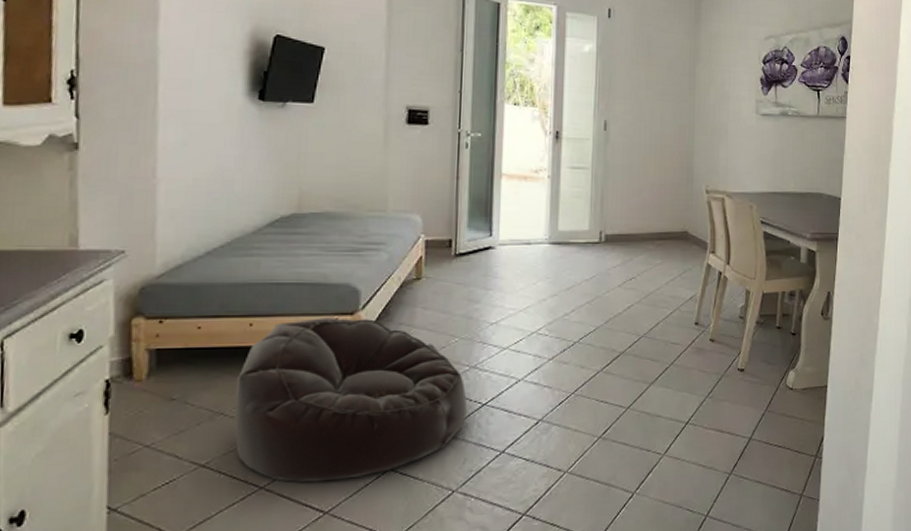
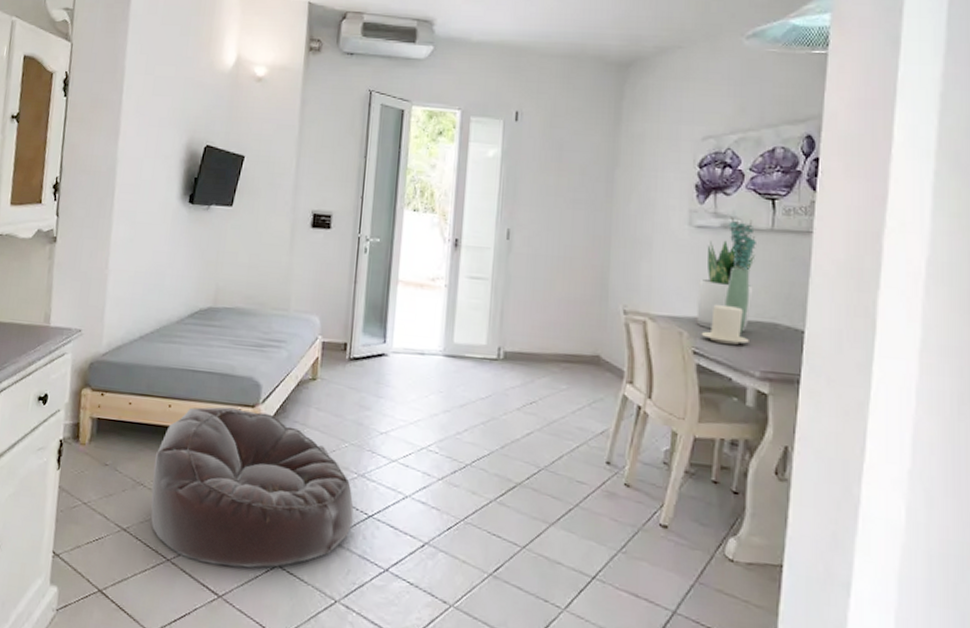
planter: none [763,126,806,201] -> present [696,240,756,331]
candle: none [766,181,802,213] -> present [701,305,749,345]
vase: none [784,105,806,206] -> present [725,217,756,337]

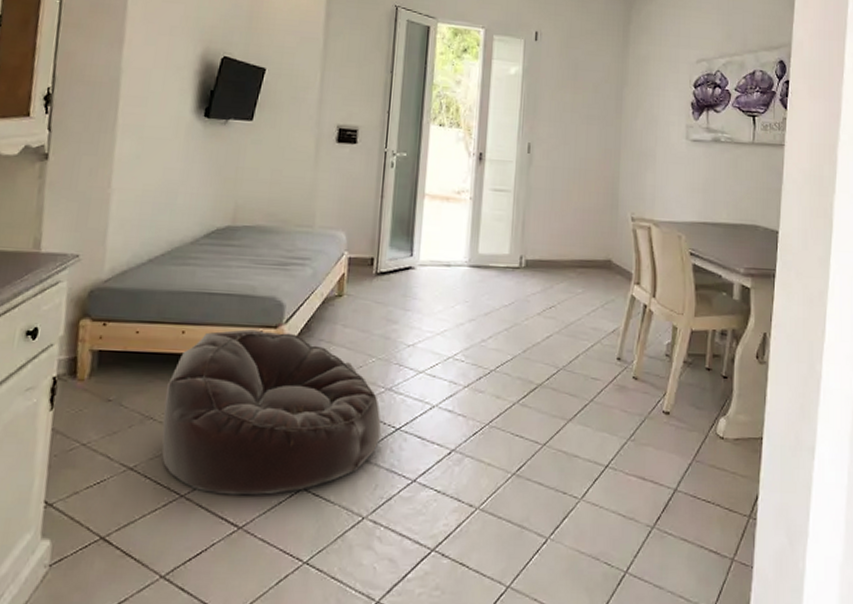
planter: present [696,240,756,331] -> none [692,152,740,233]
candle: present [701,305,749,345] -> none [696,210,735,245]
vase: present [725,217,756,337] -> none [716,131,740,238]

